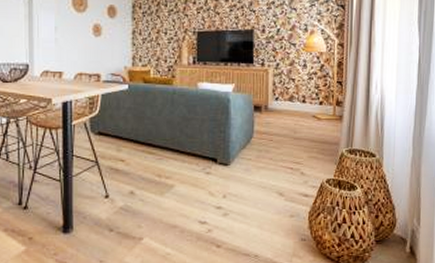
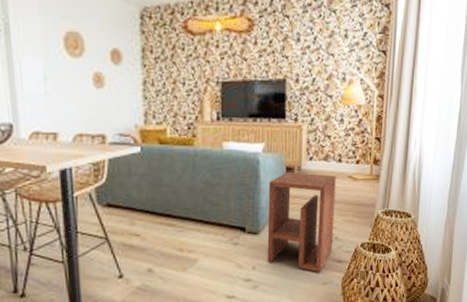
side table: none [236,111,301,205] -> present [267,172,336,273]

